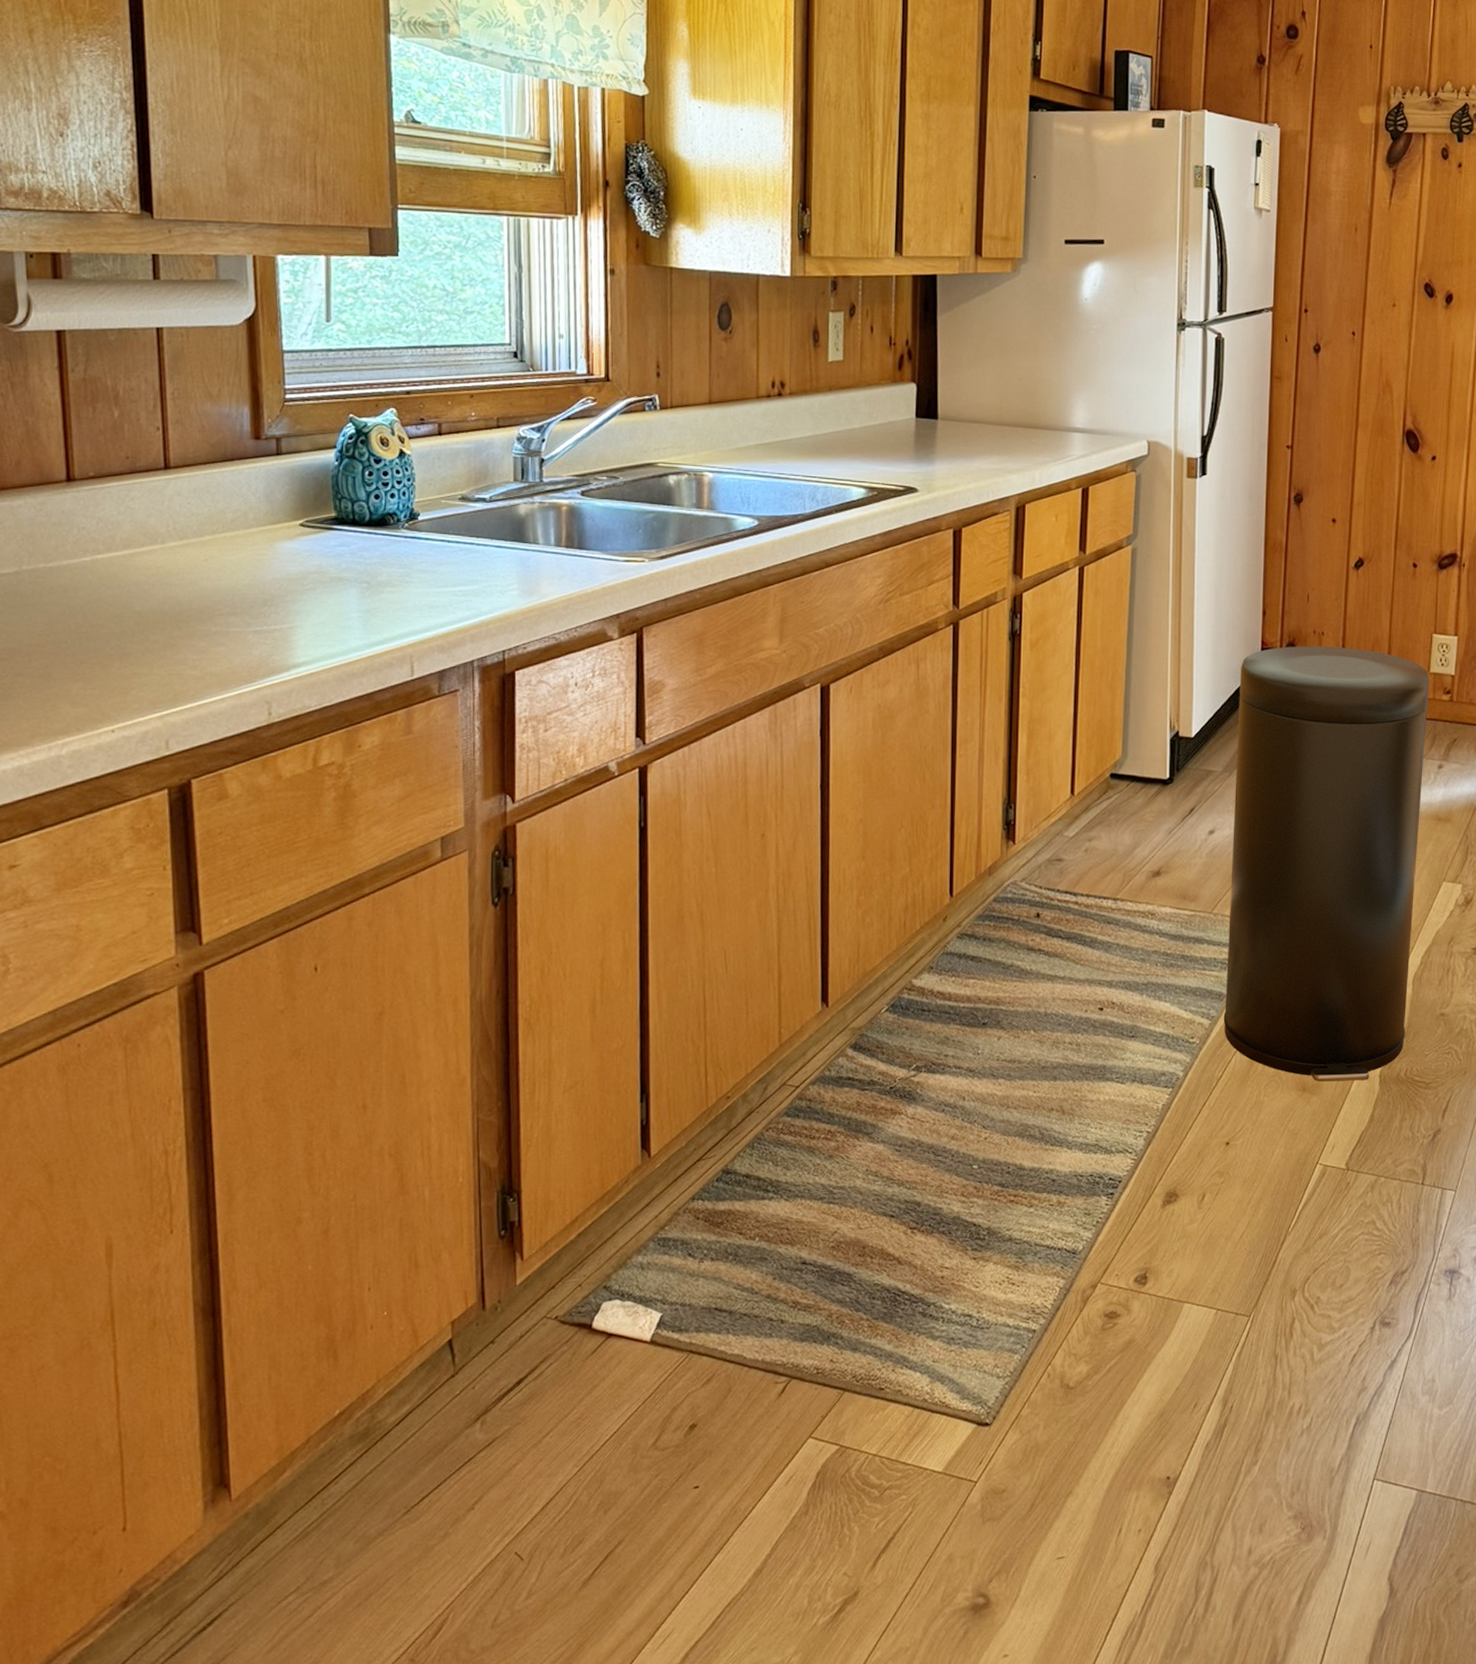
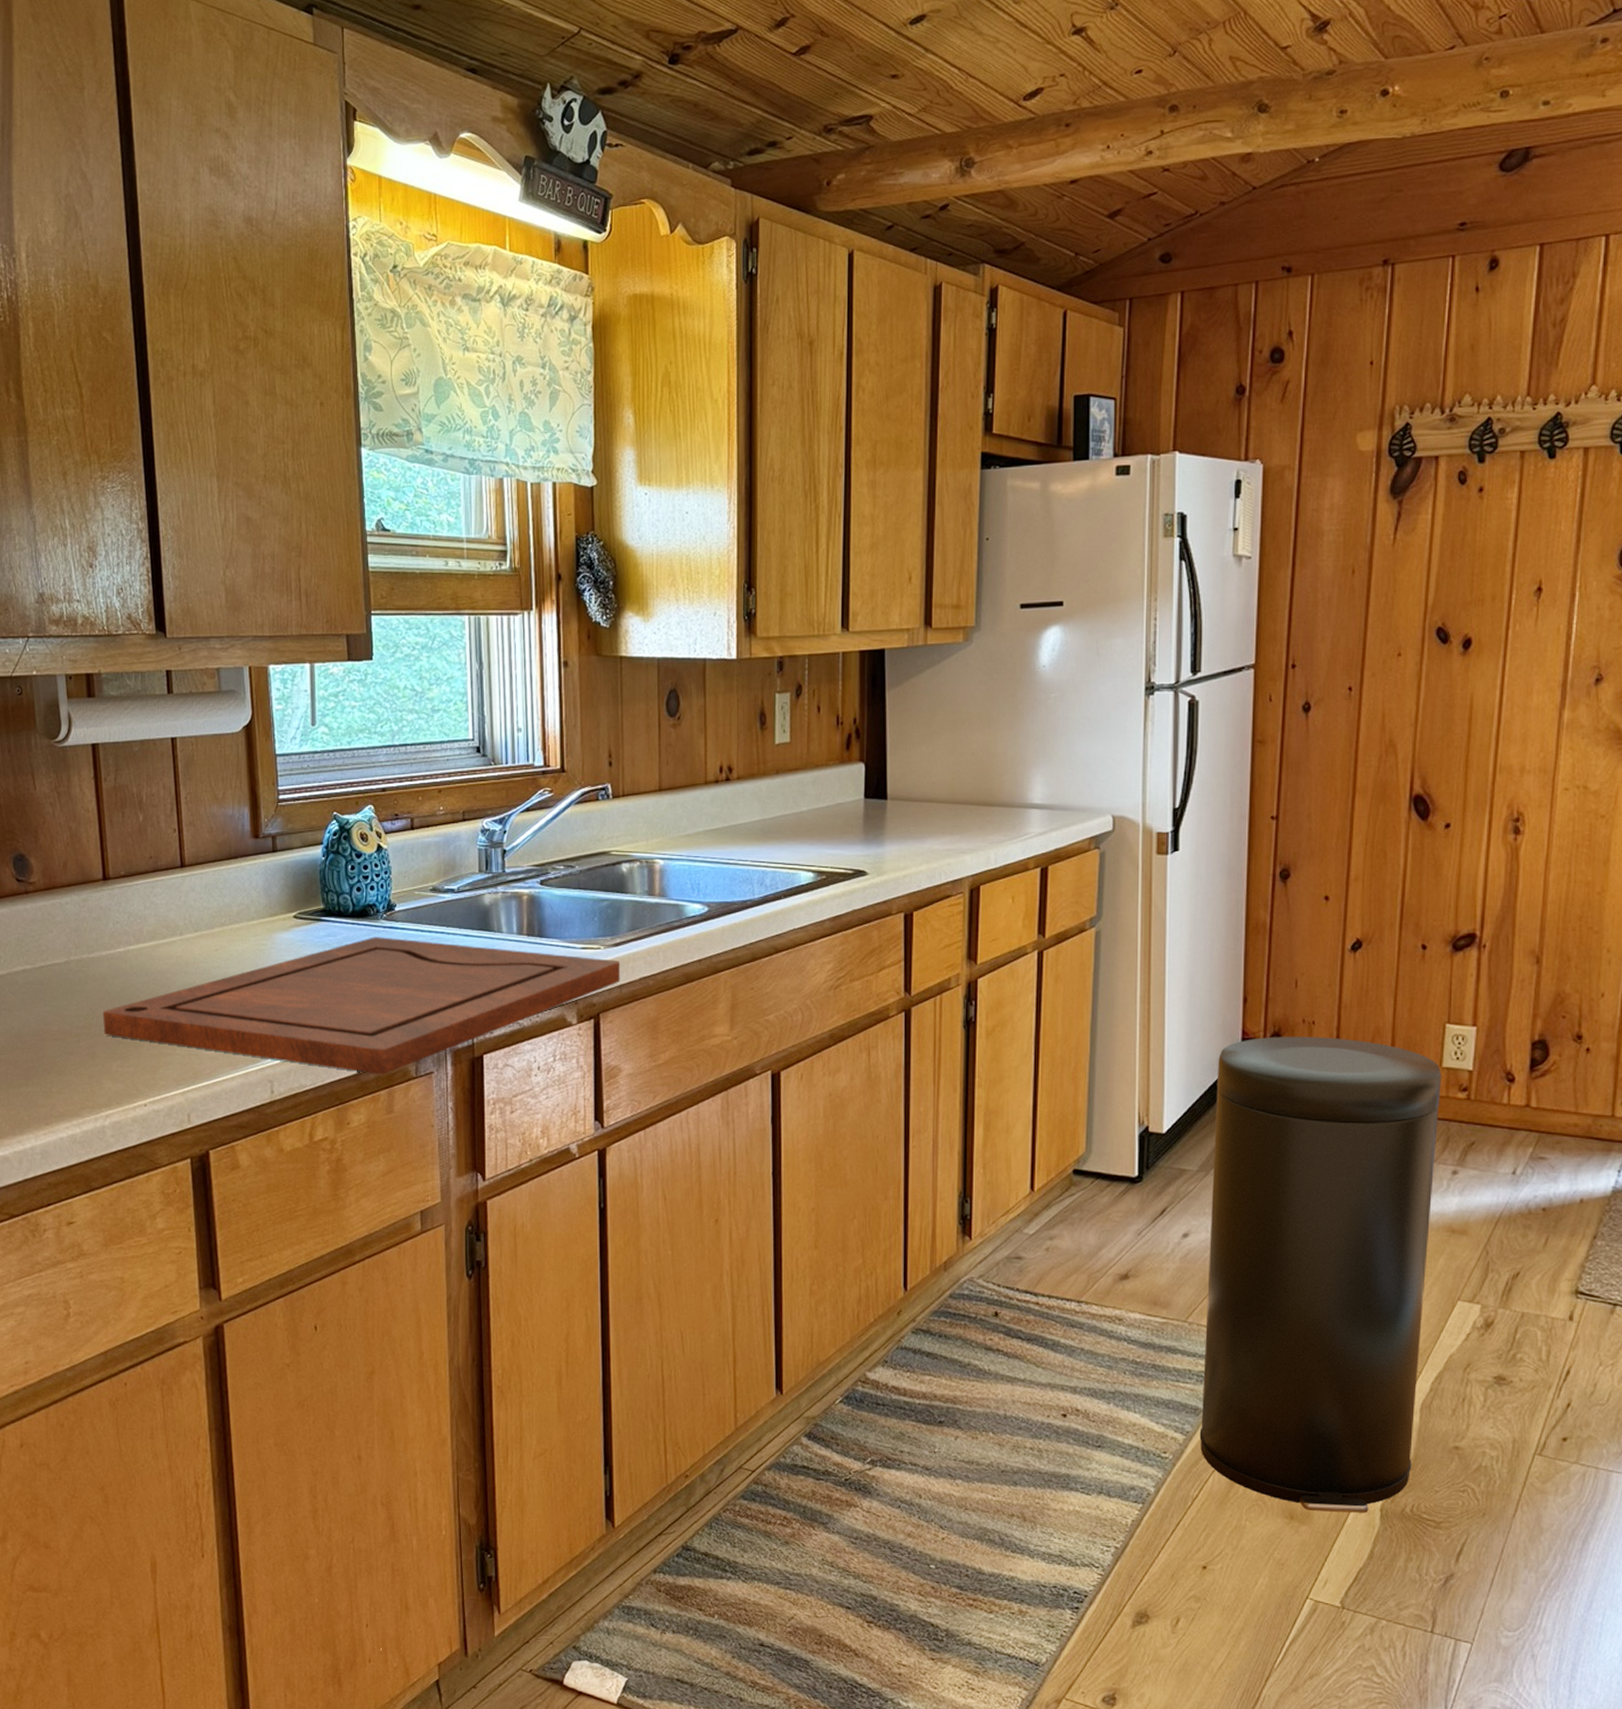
cutting board: none [61,547,666,693] -> present [102,937,621,1075]

